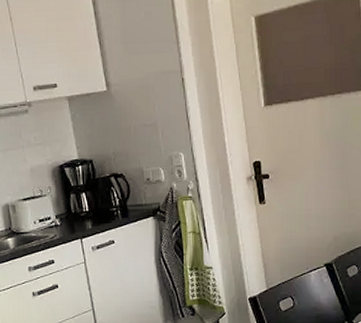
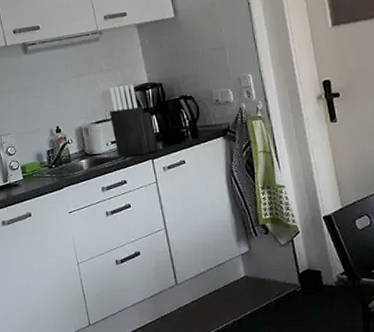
knife block: none [37,160,87,235] -> present [109,84,158,156]

